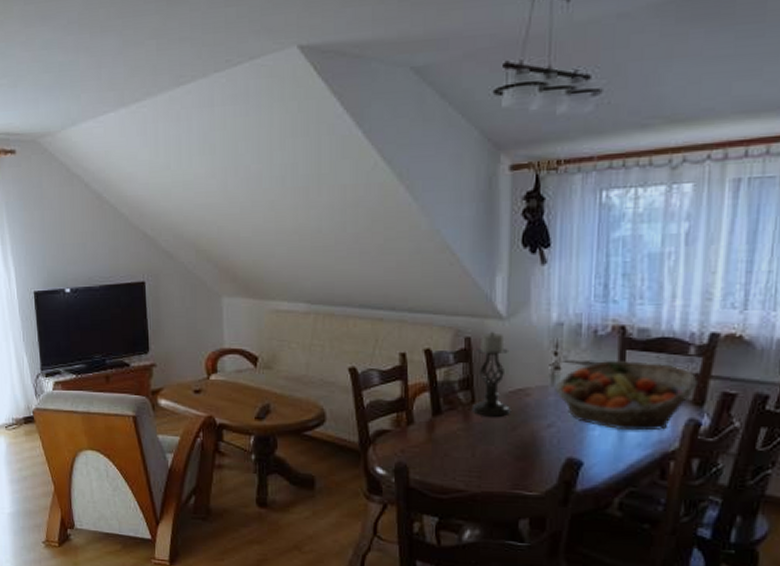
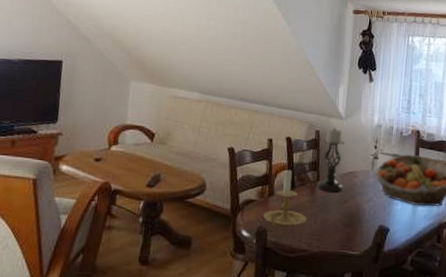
candle holder: none [401,389,461,462] -> present [262,169,307,227]

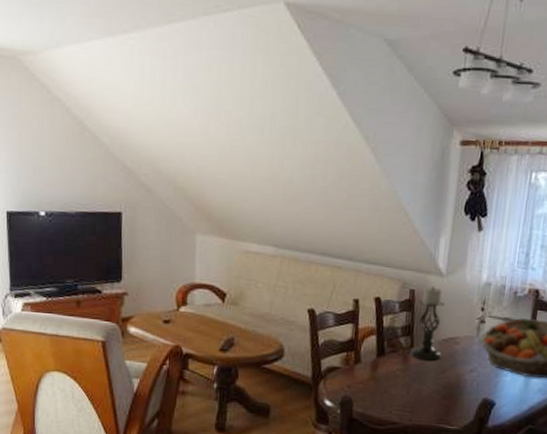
candle holder: present [262,169,307,227] -> none [348,333,398,398]

